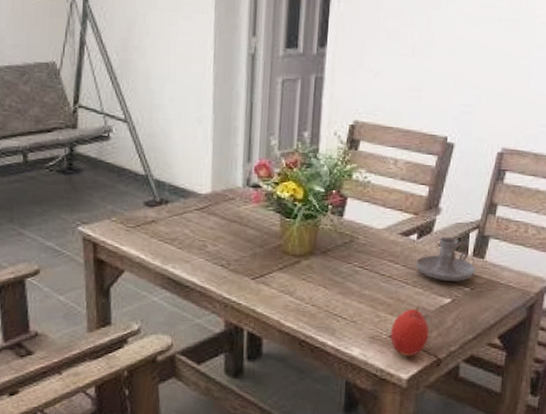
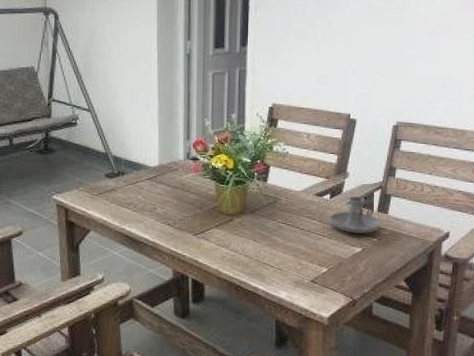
fruit: present [390,306,429,356] -> none [311,255,345,298]

